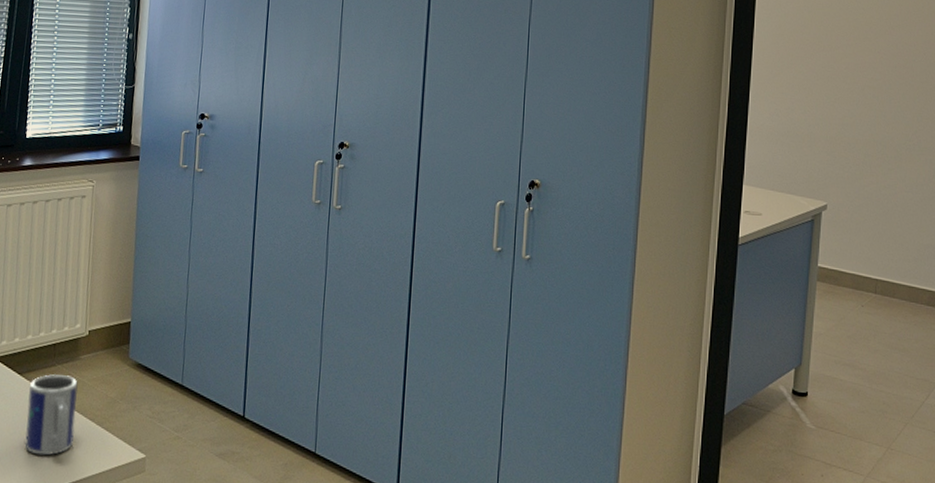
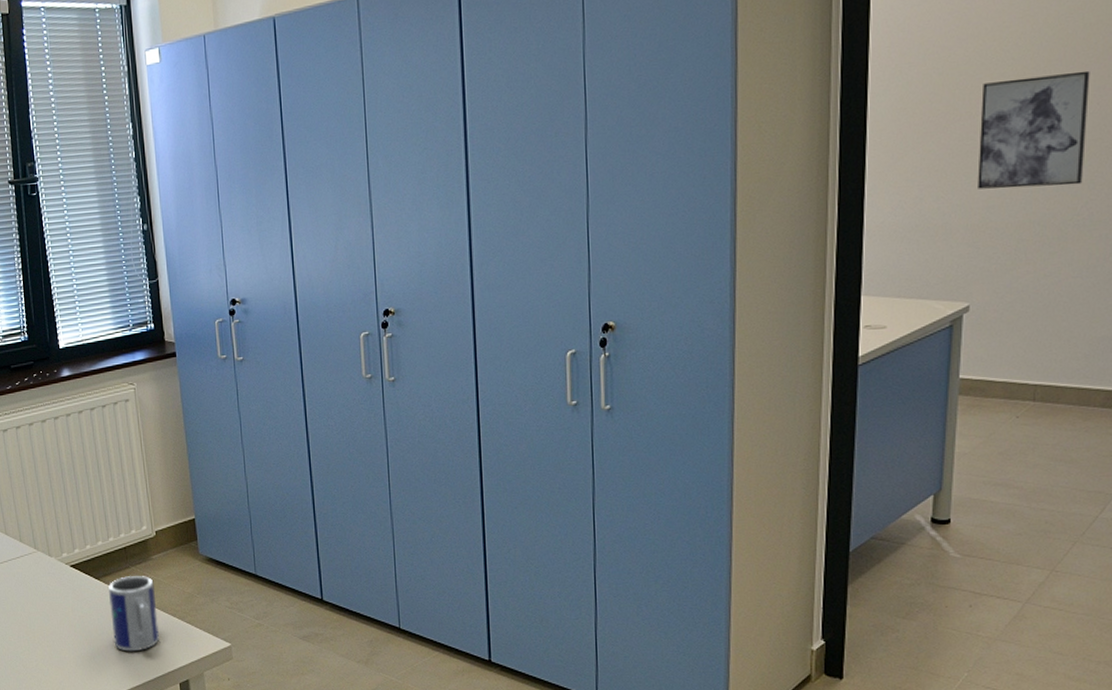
wall art: none [835,24,919,116] -> present [977,70,1090,189]

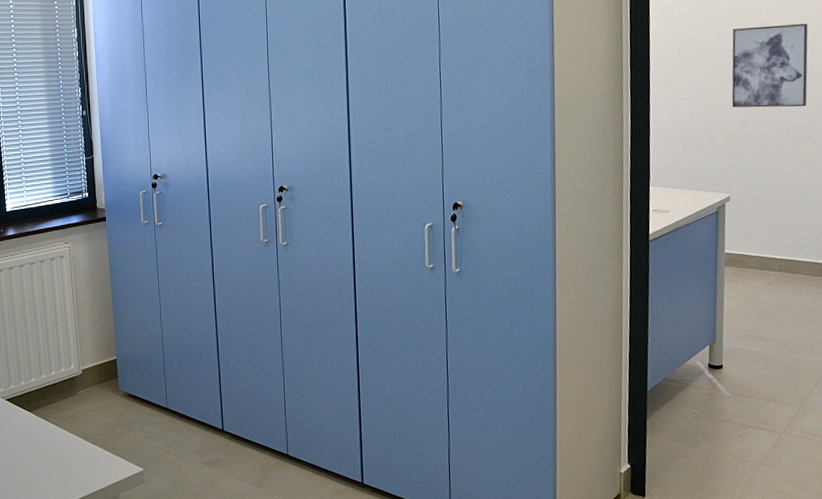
mug: present [108,575,160,652] -> none [38,408,82,476]

